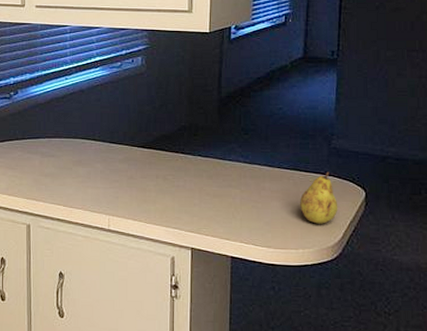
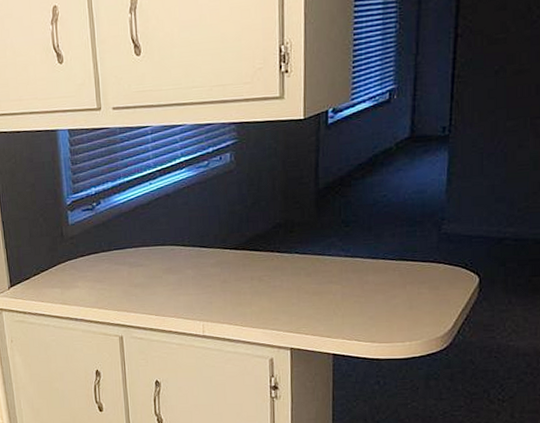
fruit: present [300,171,338,224] -> none [407,259,449,315]

